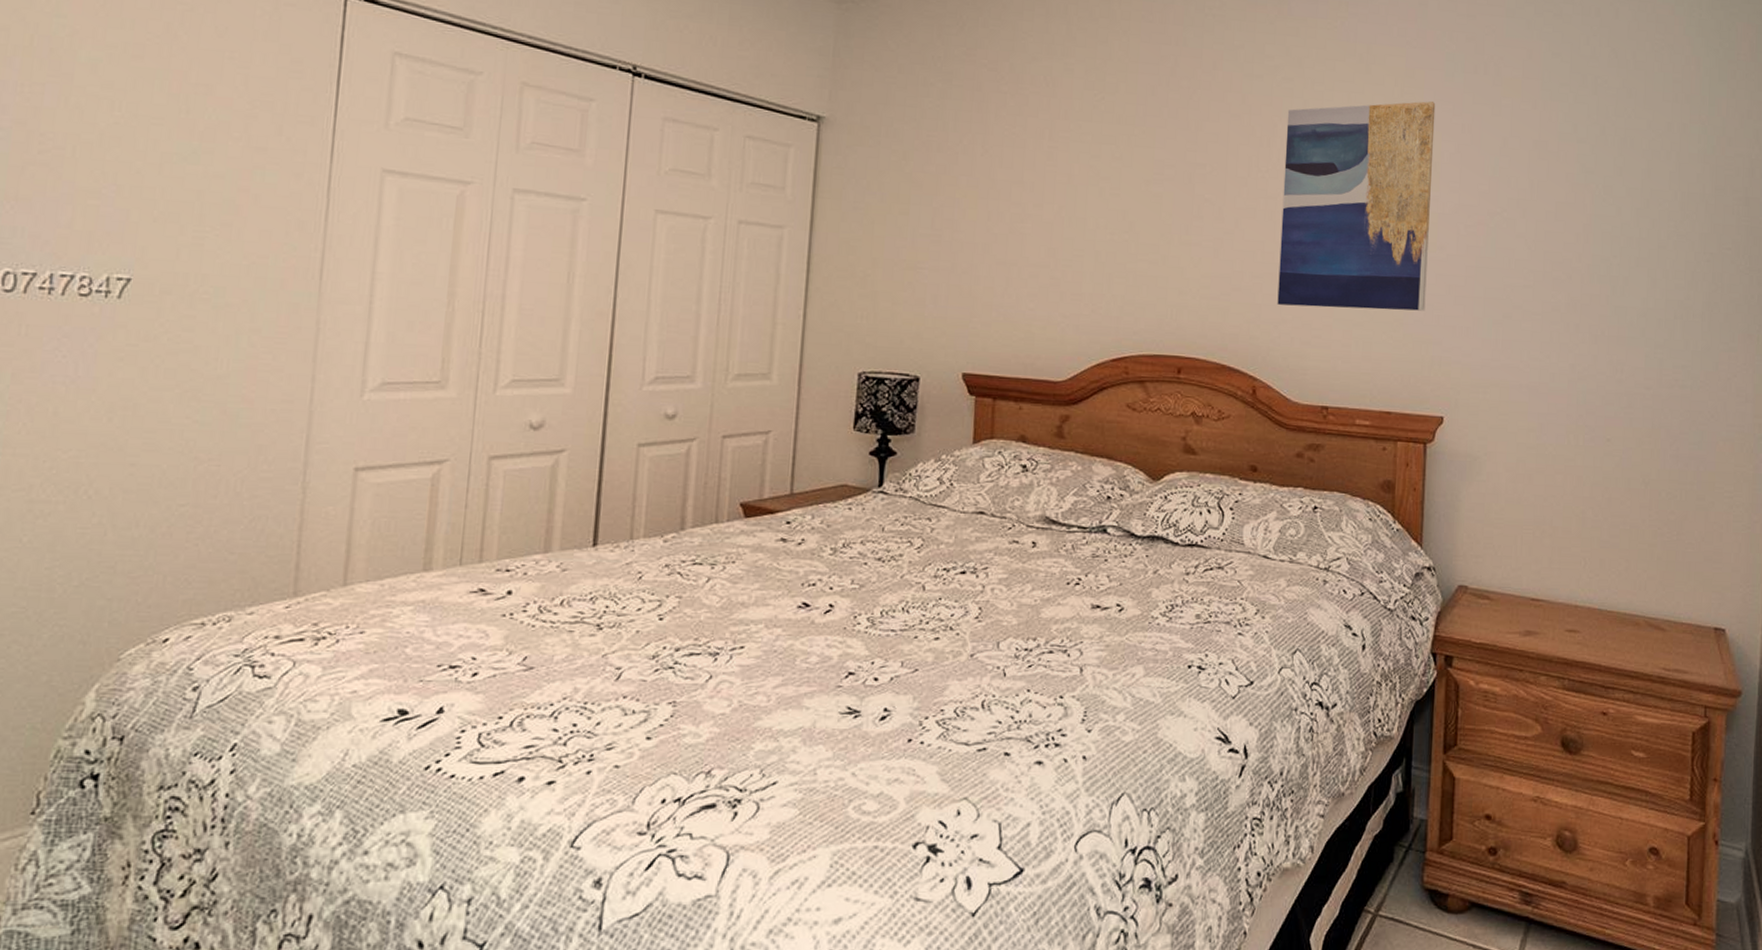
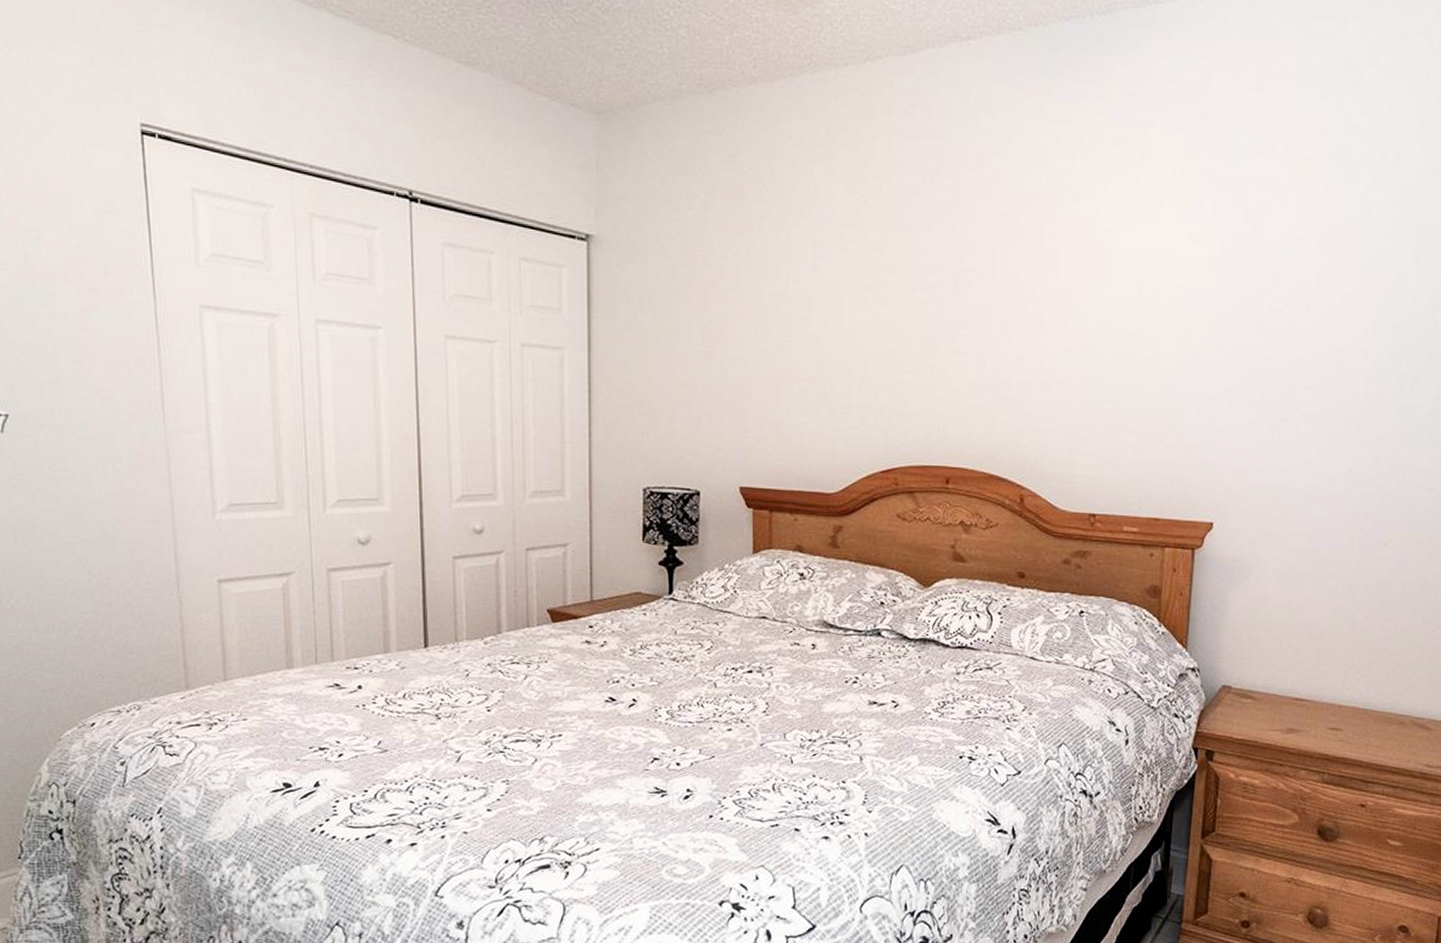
wall art: present [1277,101,1436,311] -> none [1045,189,1217,416]

